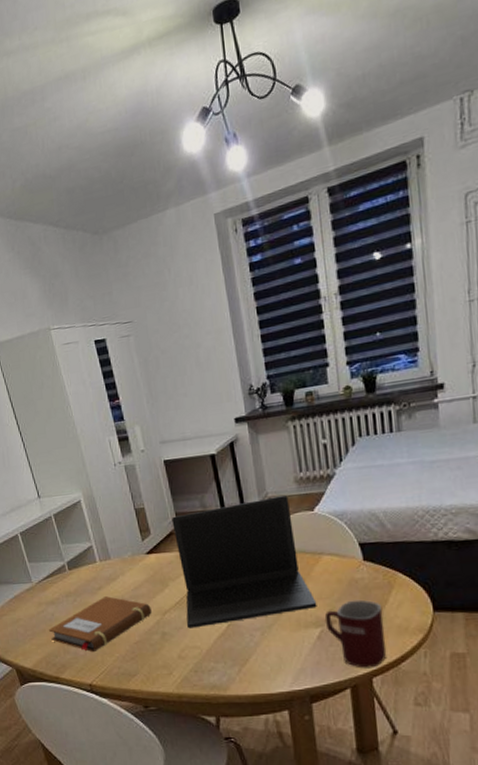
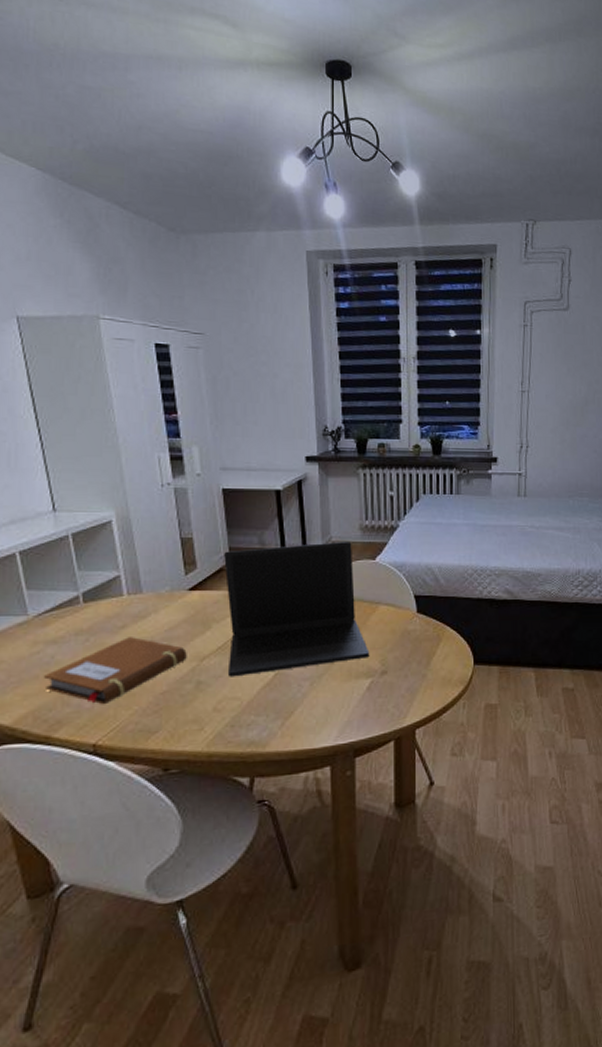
mug: present [324,599,387,668] -> none [376,651,431,720]

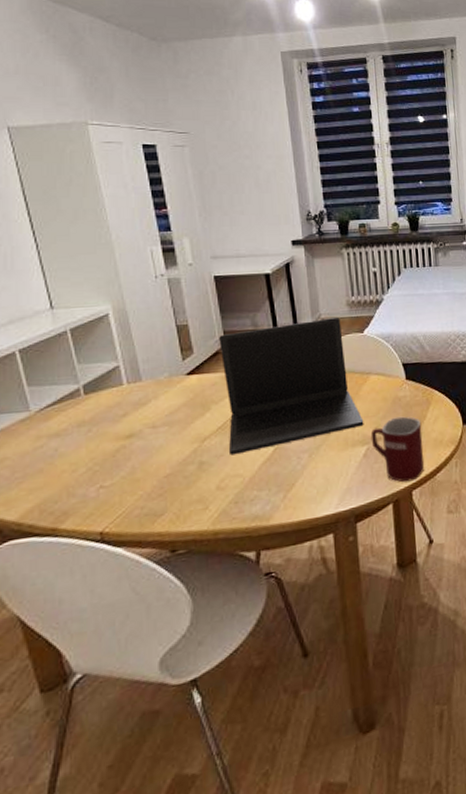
notebook: present [43,637,187,705] -> none [47,424,188,493]
mug: none [376,651,431,720] -> present [370,416,425,483]

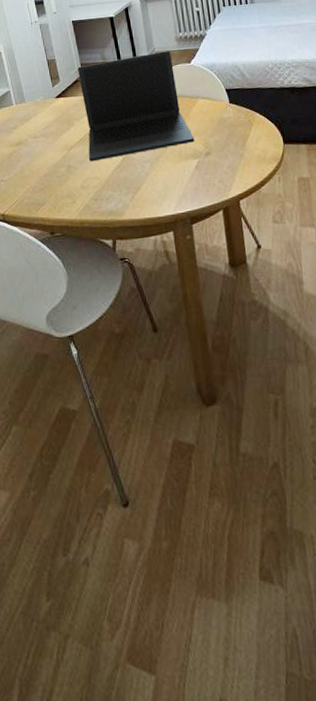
mug: present [370,416,425,483] -> none [200,135,250,193]

